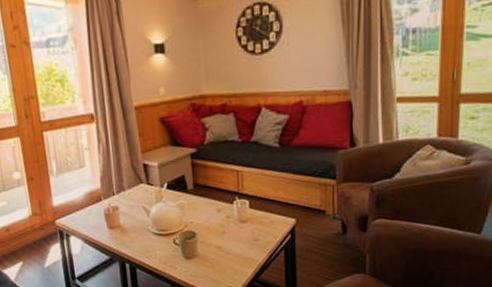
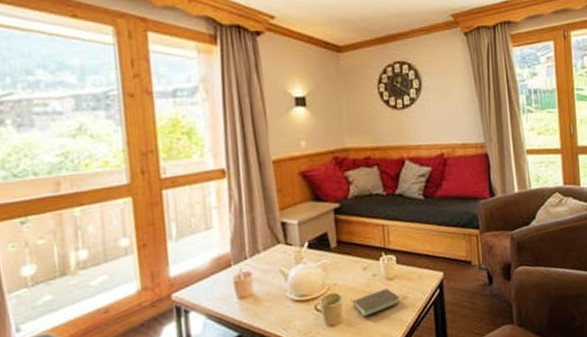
book: none [205,230,252,254] -> present [350,289,400,317]

